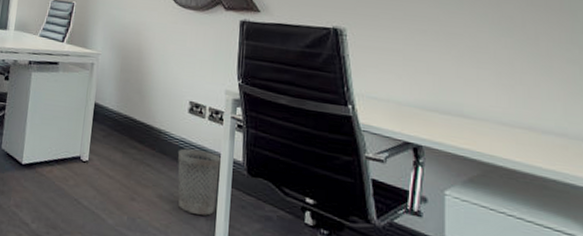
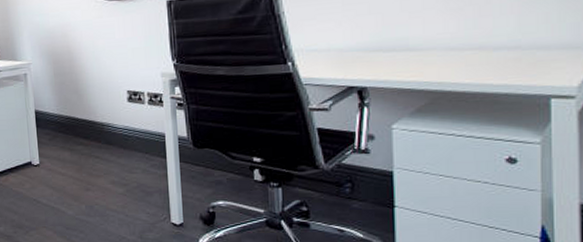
wastebasket: present [177,148,221,216] -> none [123,134,167,192]

